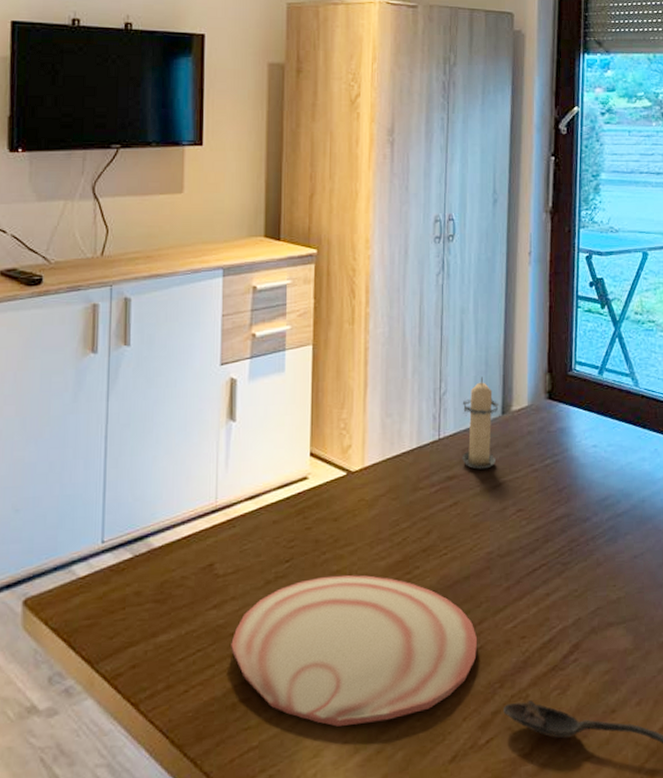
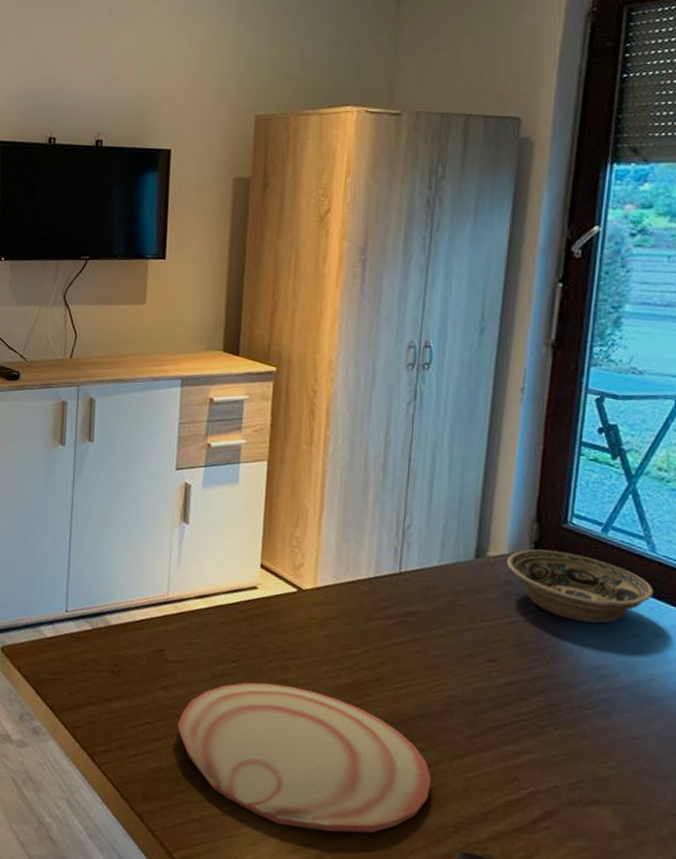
candle: present [462,377,499,470] -> none [425,516,472,612]
bowl: none [528,397,639,459] -> present [507,549,653,624]

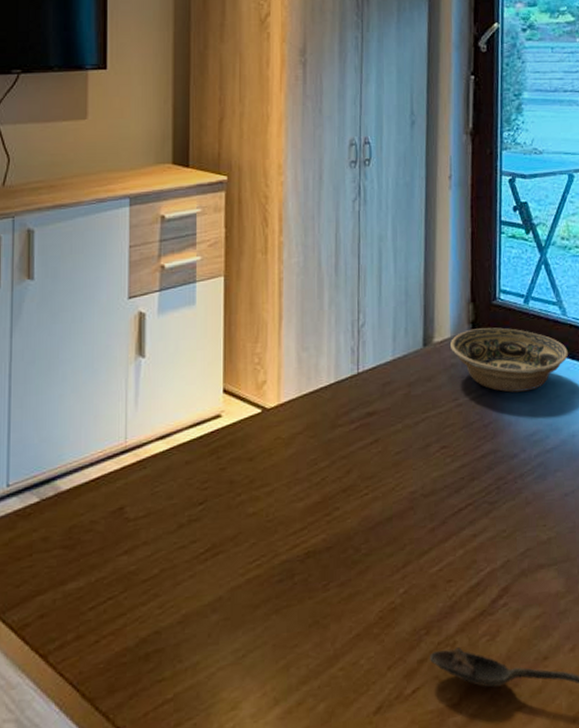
plate: present [177,682,432,833] -> none [143,517,402,677]

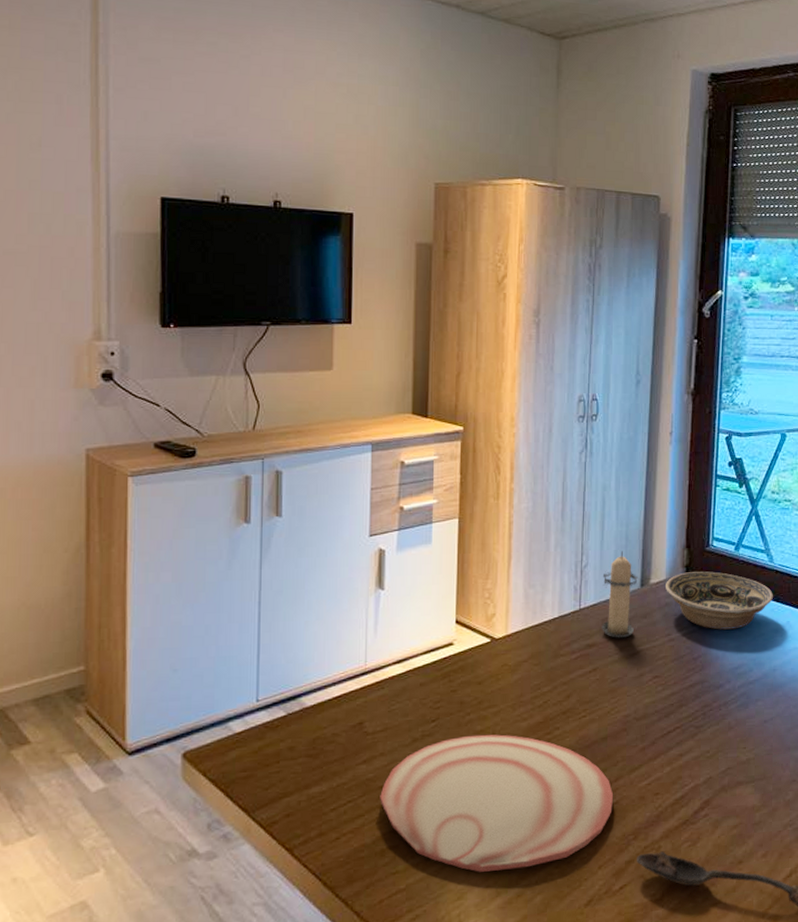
plate: none [143,517,402,677] -> present [380,734,614,872]
candle: none [381,307,420,405] -> present [602,551,638,638]

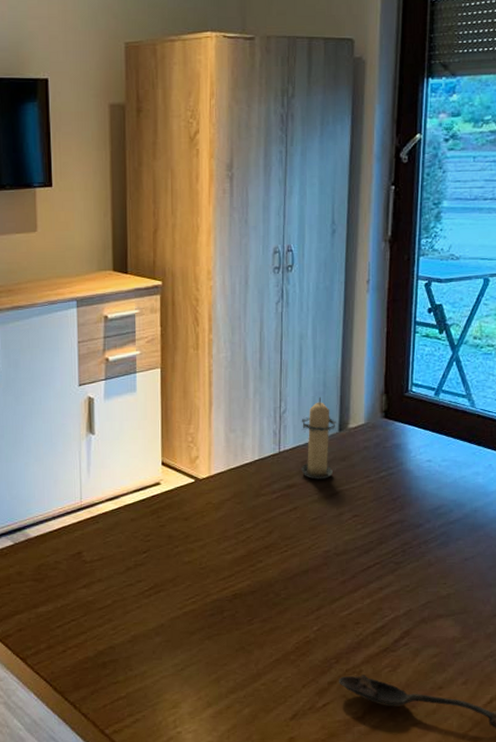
plate: present [380,734,614,872] -> none [99,565,316,685]
bowl: present [666,571,773,630] -> none [364,416,474,472]

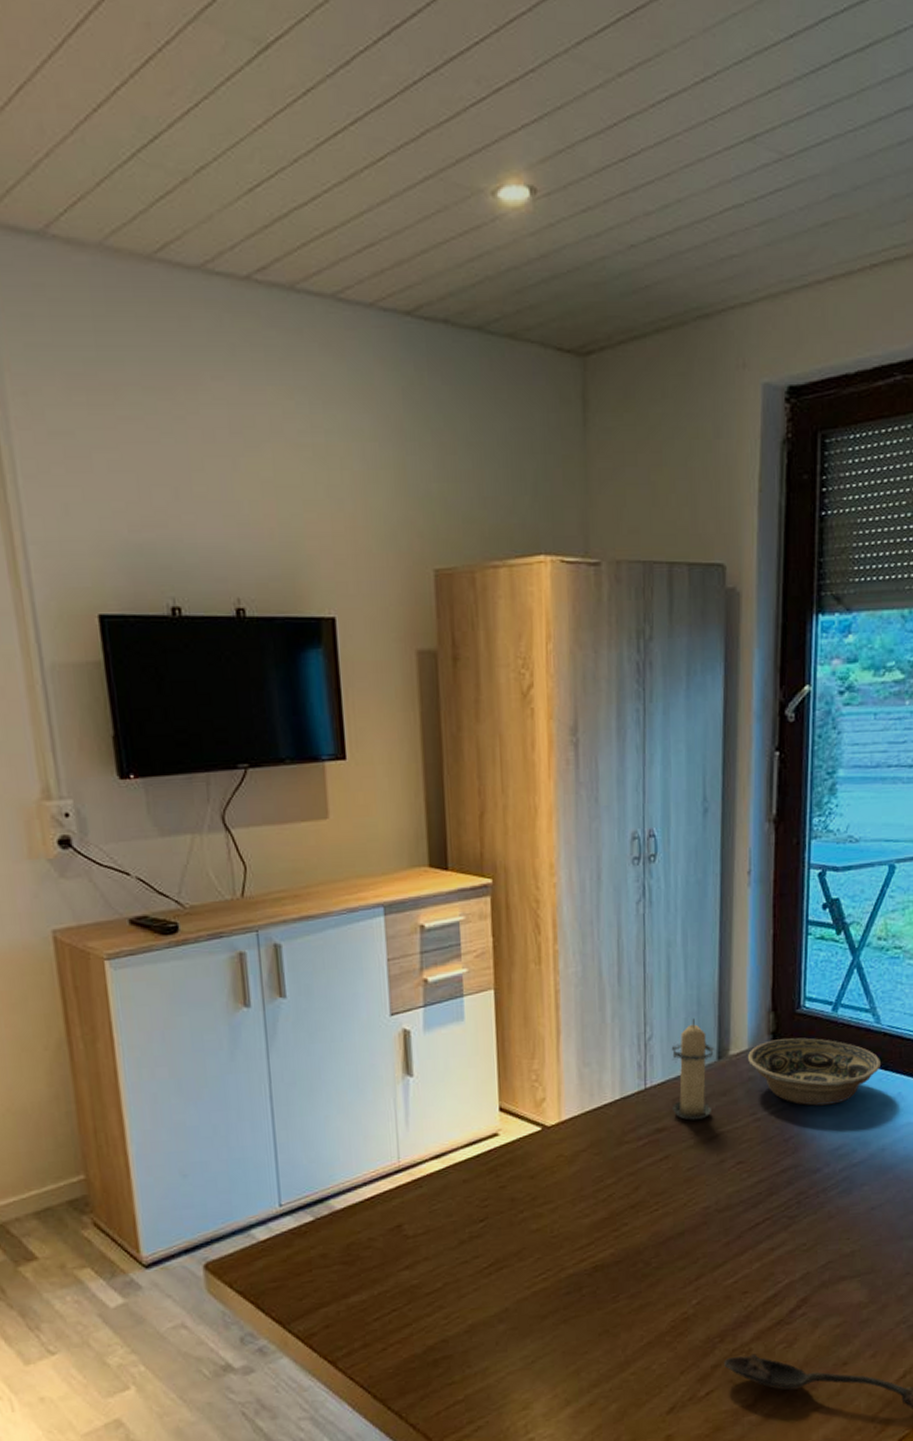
bowl: none [364,416,474,472] -> present [748,1037,880,1106]

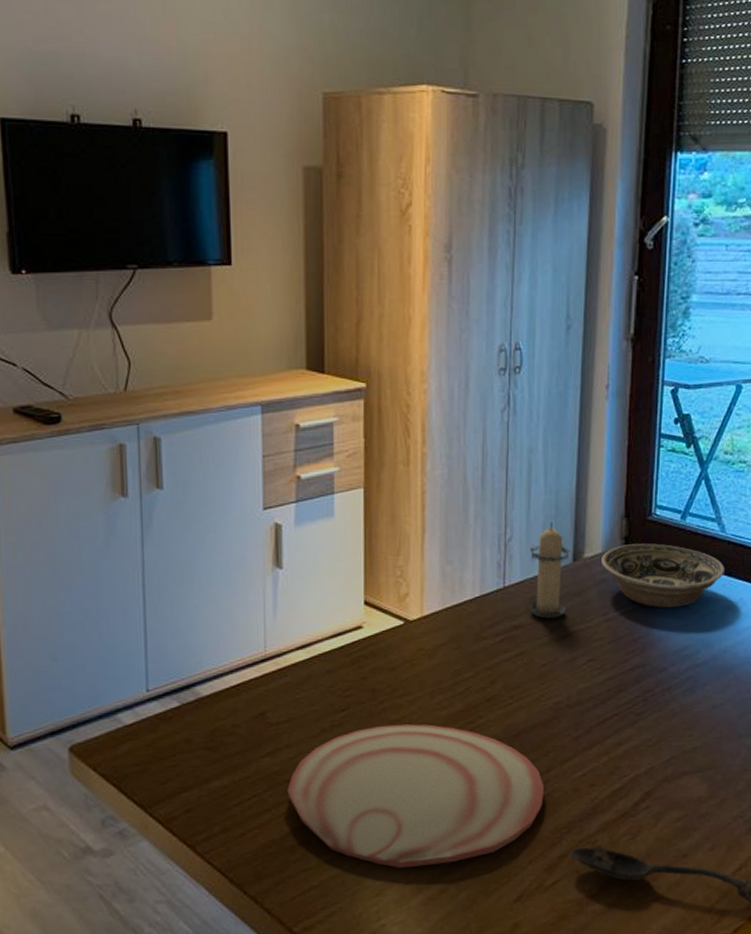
plate: none [427,1233,695,1381] -> present [287,724,545,868]

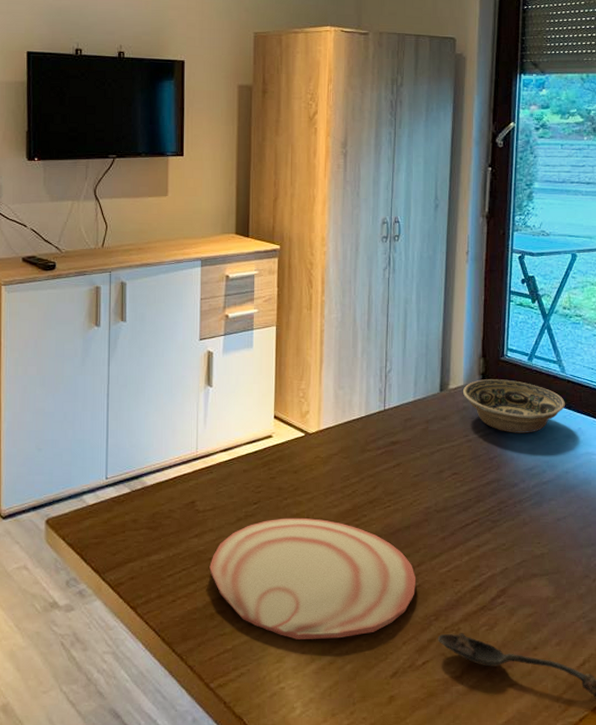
candle: present [529,522,570,619] -> none [404,358,437,437]

